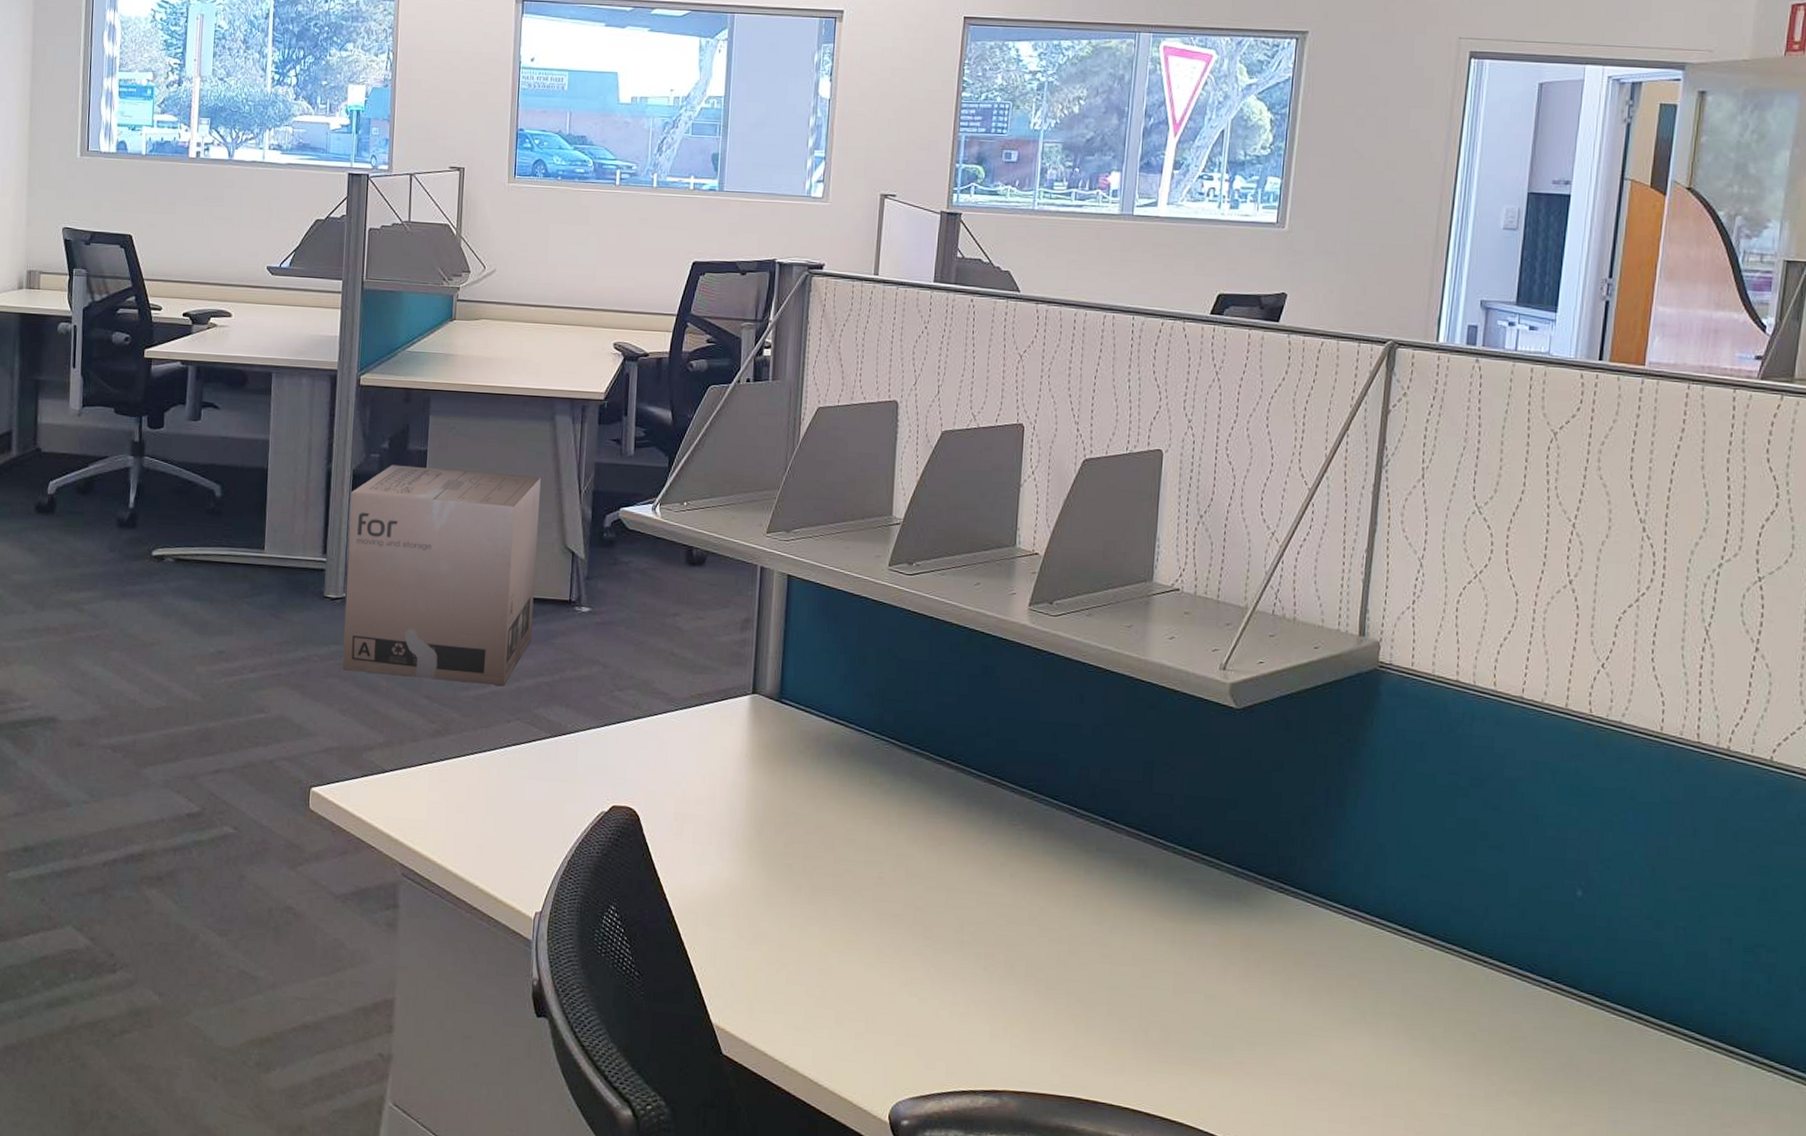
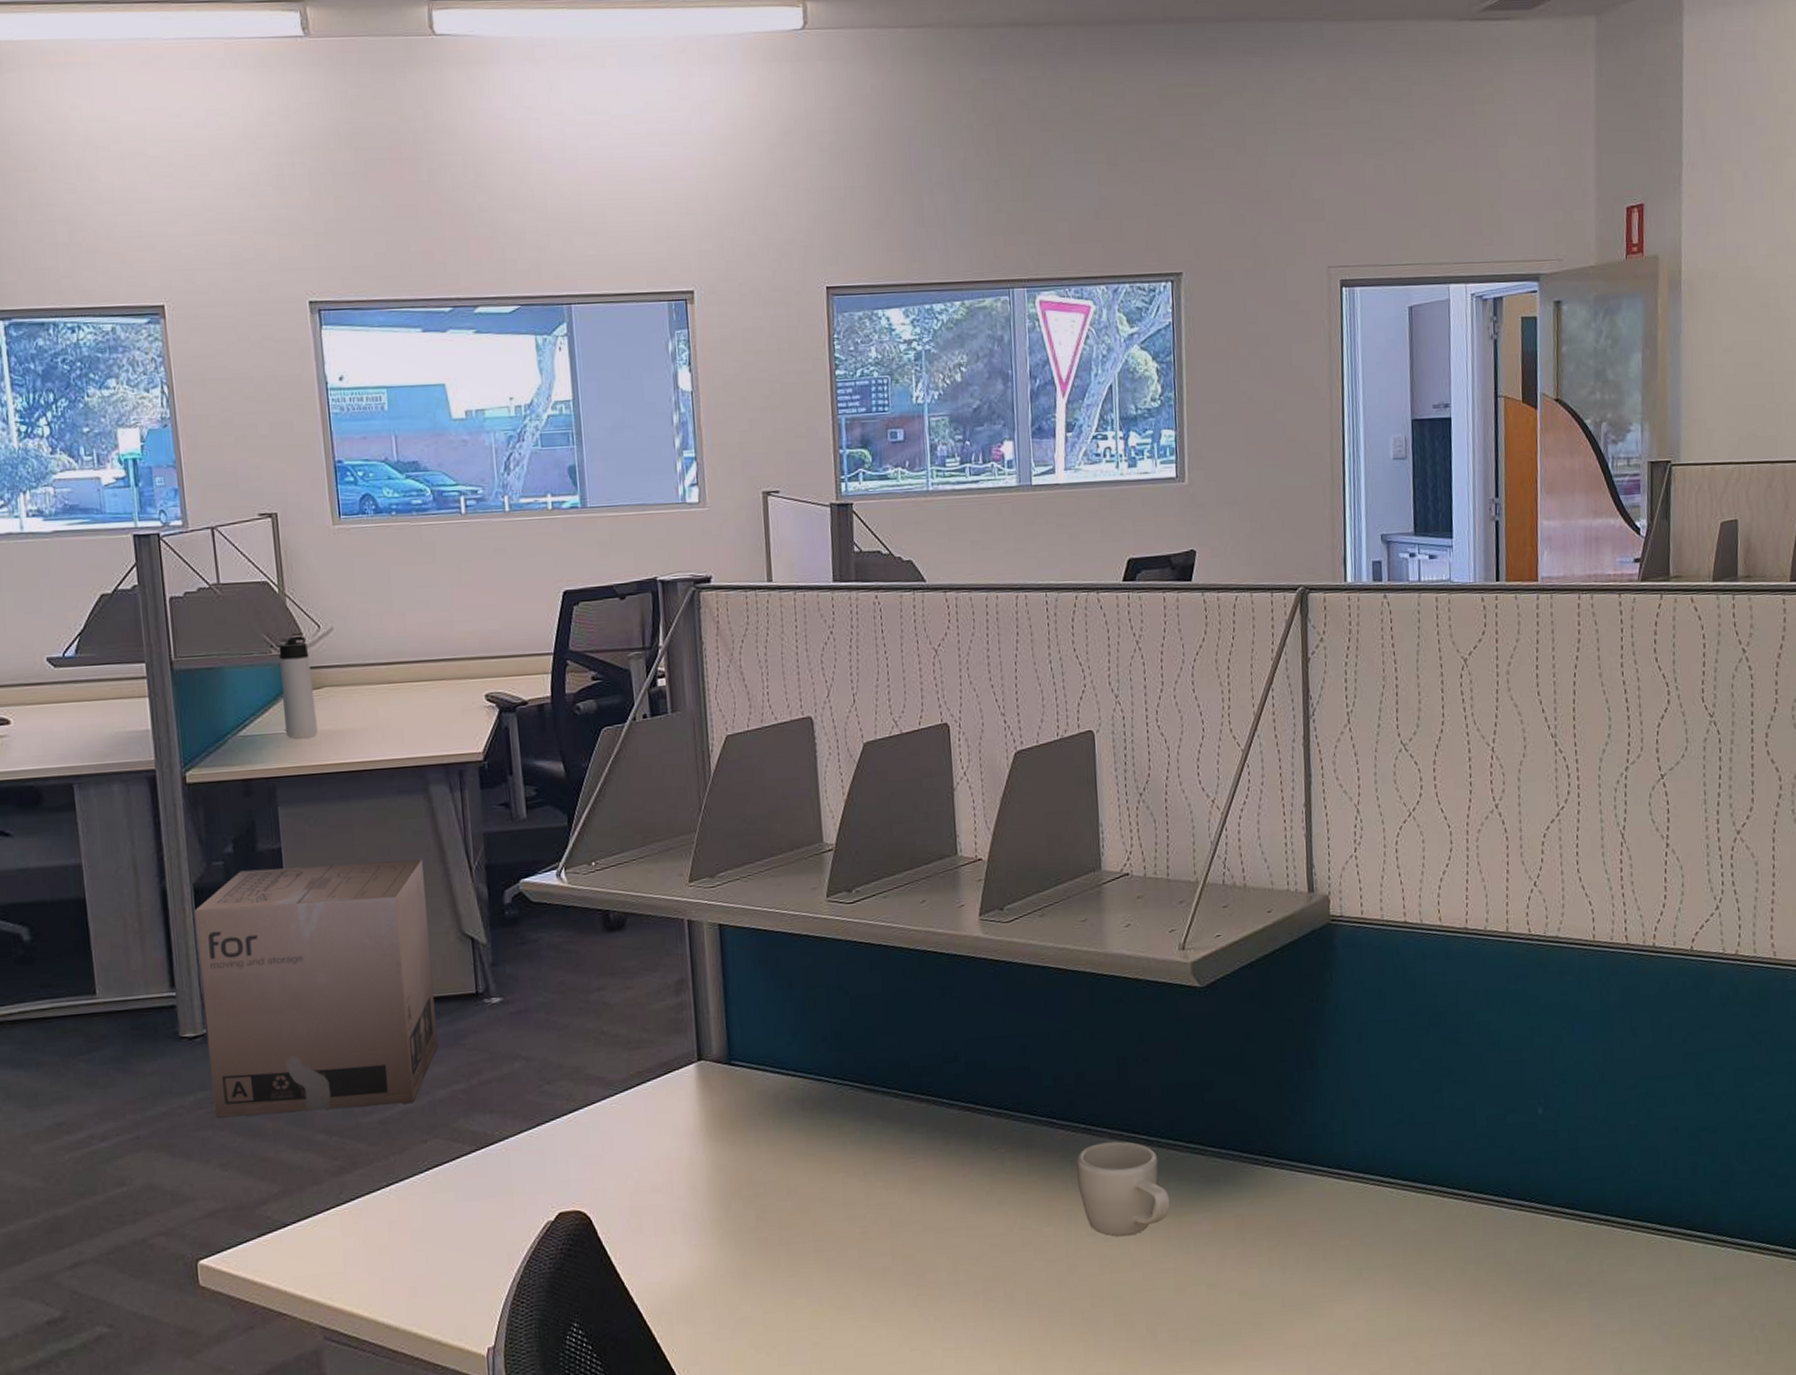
thermos bottle: none [445,272,473,361] -> present [278,635,318,739]
mug: none [1090,838,1179,932] -> present [1076,1141,1171,1237]

